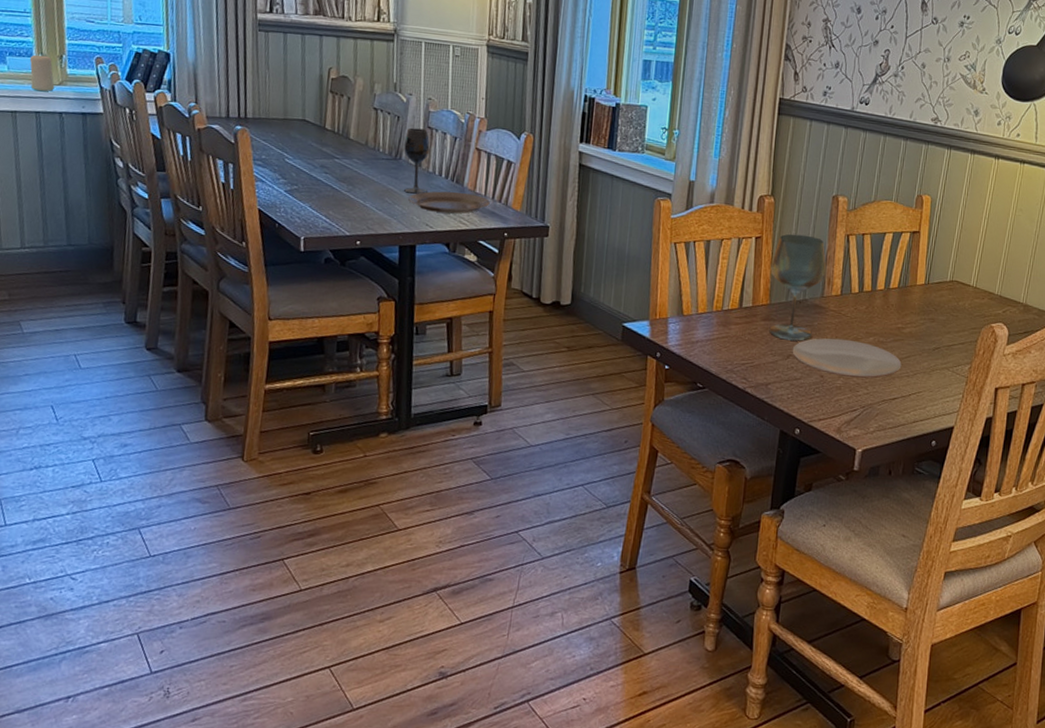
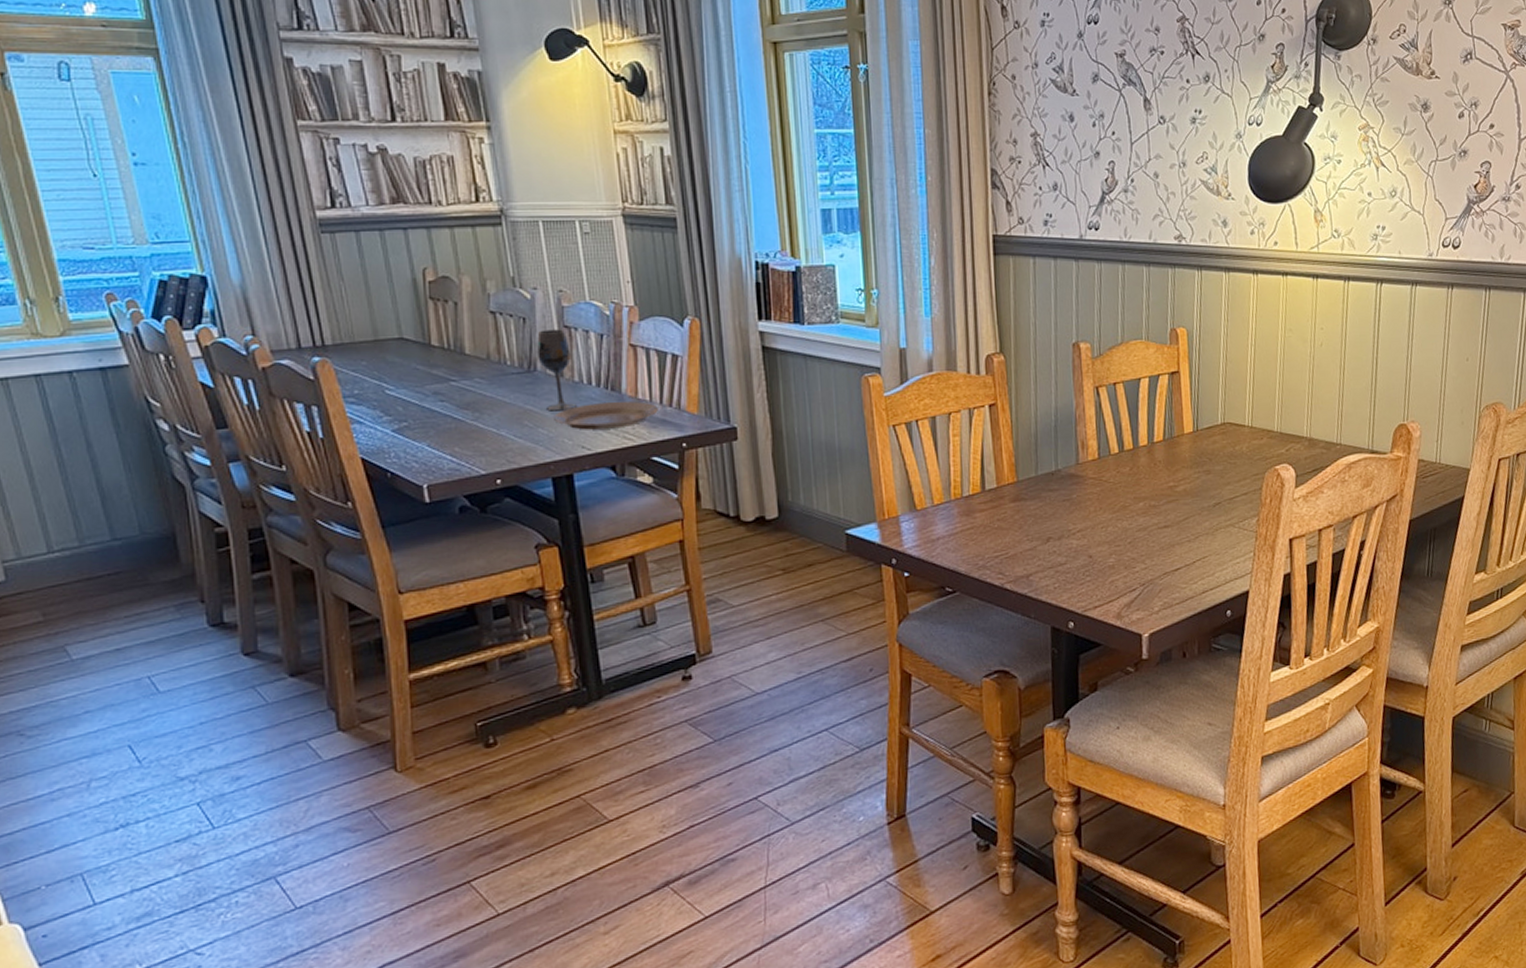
candle: present [29,54,55,92] -> none [12,300,55,348]
wine glass: present [769,233,826,341] -> none [1011,394,1078,521]
plate: present [792,338,902,379] -> none [1051,509,1180,554]

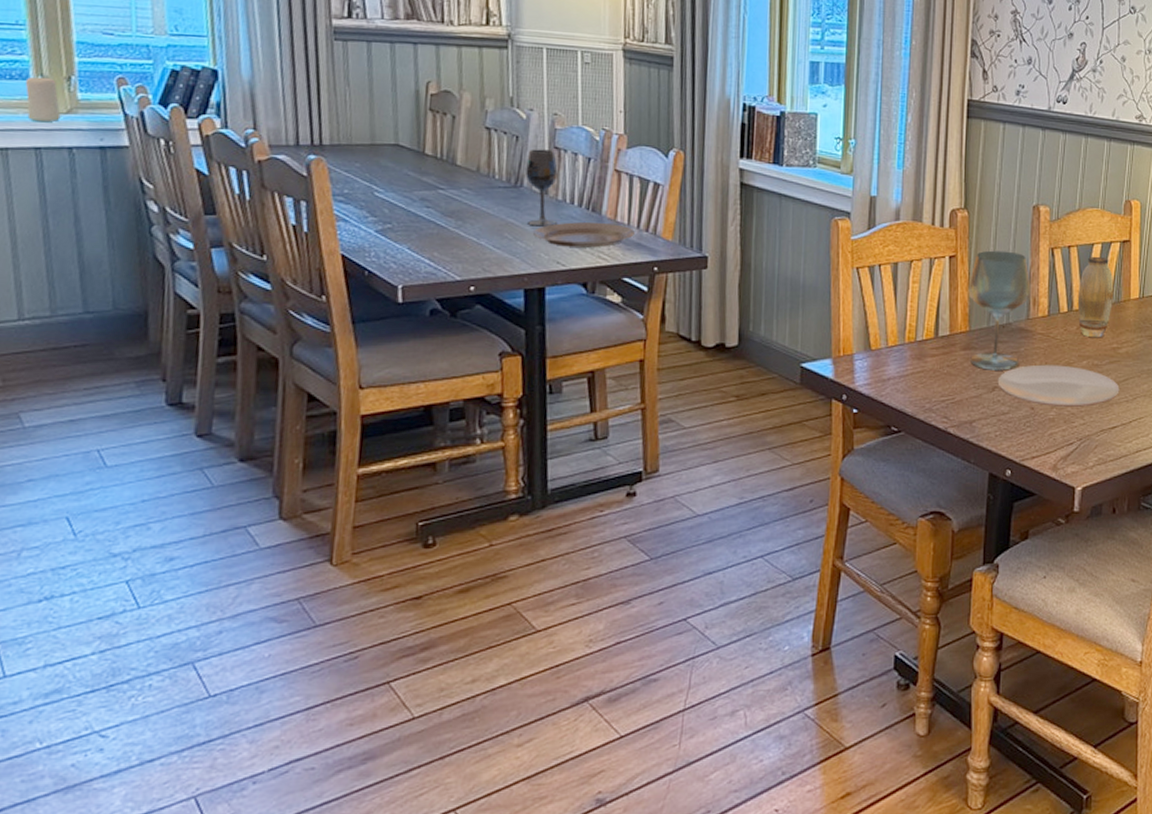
candle: none [12,300,55,348] -> present [24,76,61,123]
wine glass: none [1011,394,1078,521] -> present [968,250,1031,371]
plate: none [1051,509,1180,554] -> present [997,364,1120,408]
vase: none [1127,391,1166,478] -> present [1077,256,1114,338]

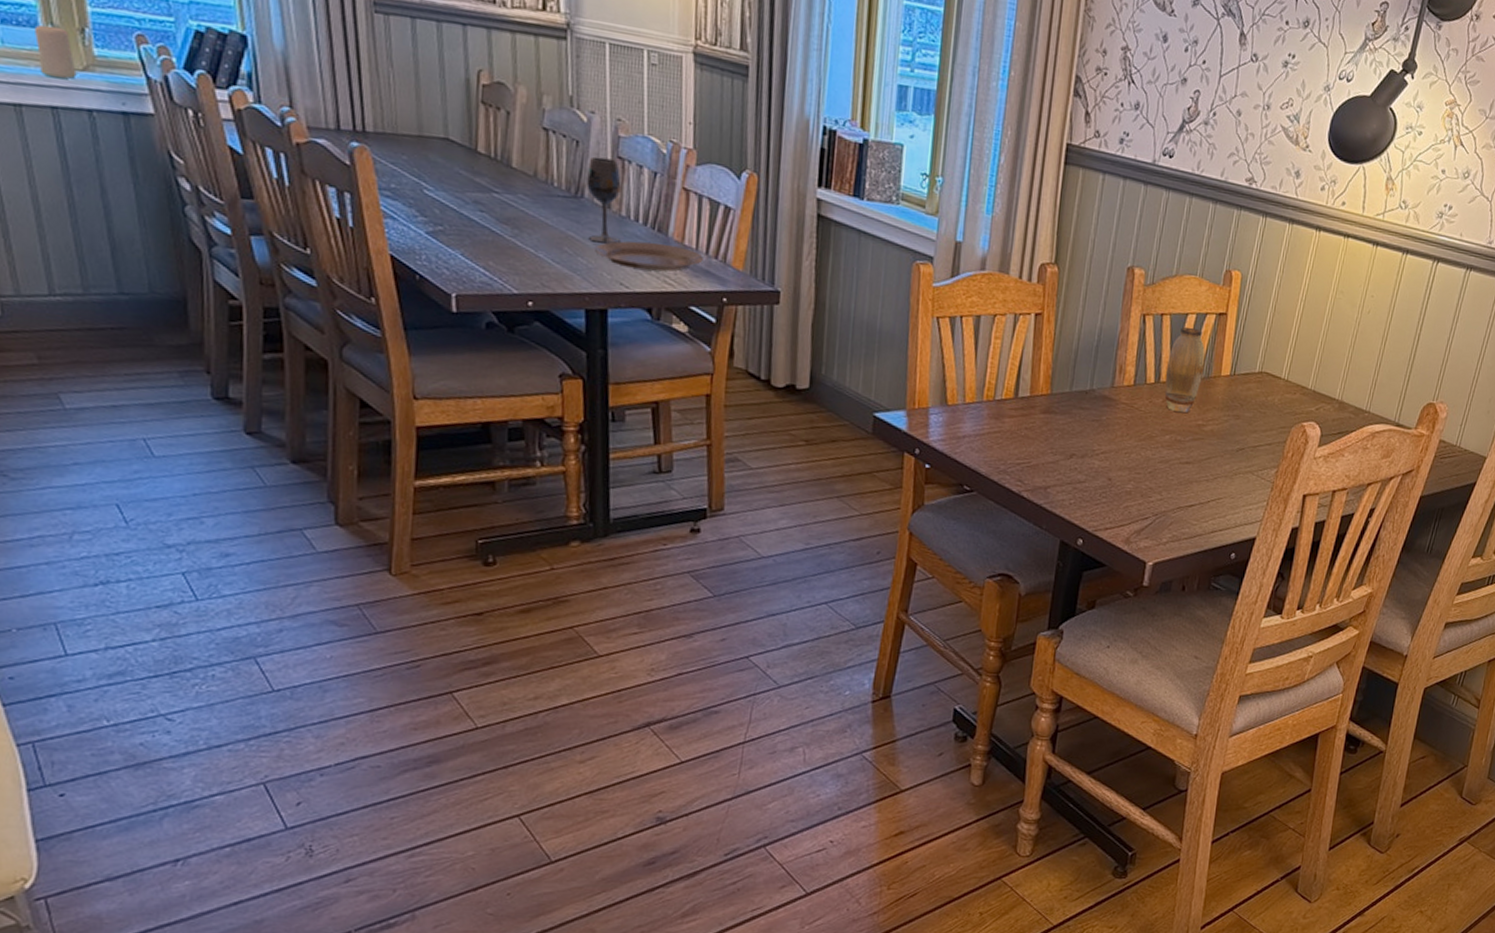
wine glass: present [968,250,1031,371] -> none [1049,311,1118,439]
plate: present [997,364,1120,408] -> none [1076,435,1201,483]

